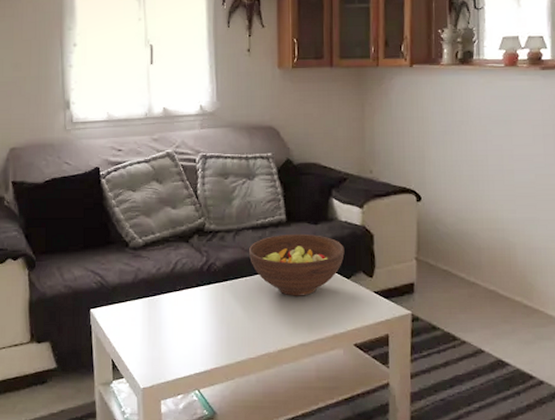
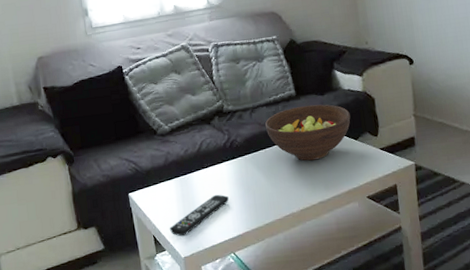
remote control: none [130,321,200,365] -> present [169,194,229,237]

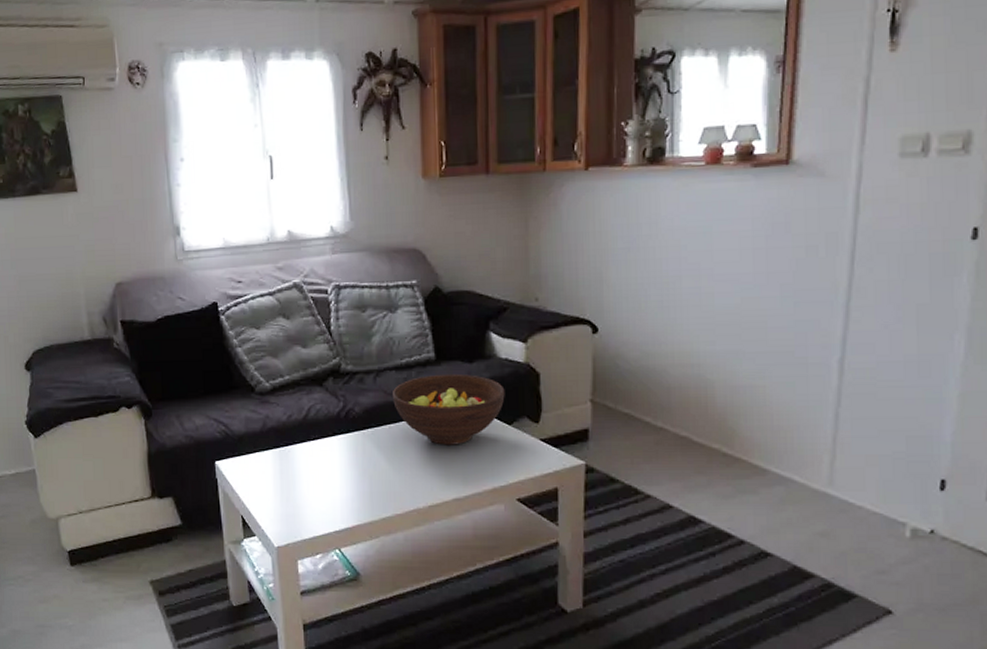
remote control: present [169,194,229,237] -> none [261,474,338,521]

